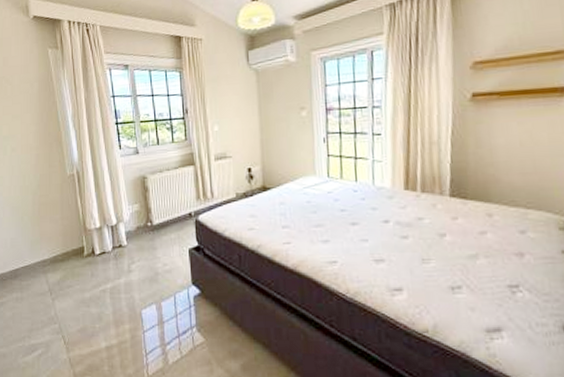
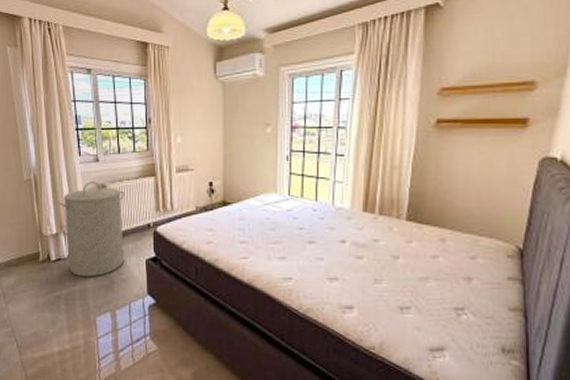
laundry hamper: none [100,173,167,270] -> present [57,181,125,277]

